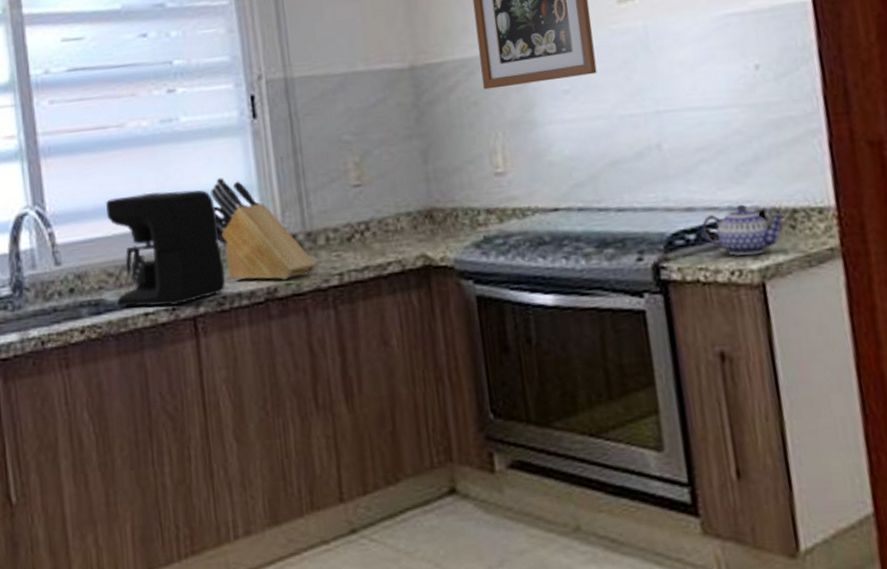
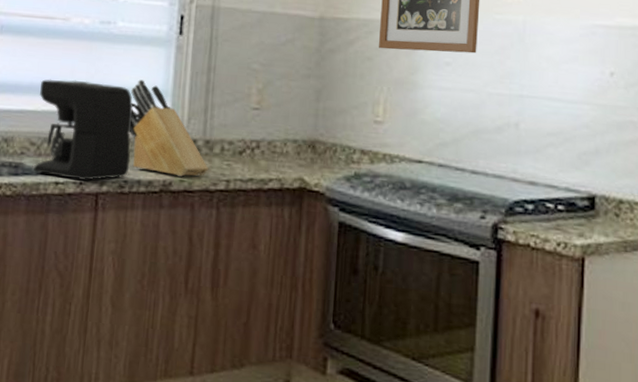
teapot: present [701,204,787,256] -> none [539,187,613,233]

